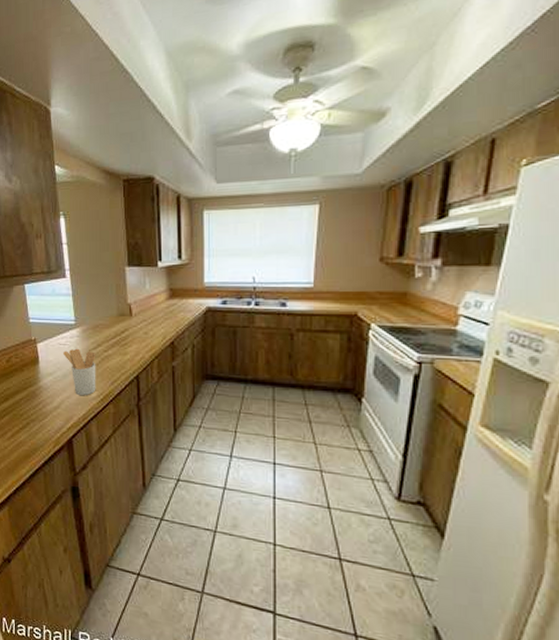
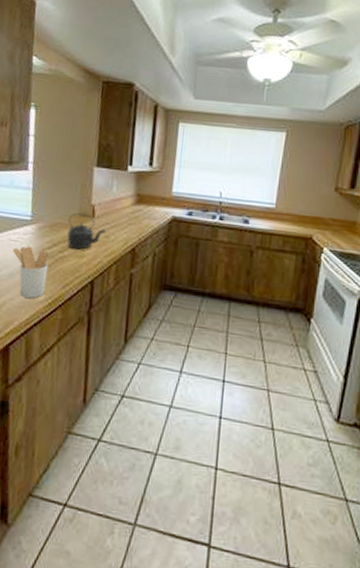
kettle: none [108,312,145,348] -> present [67,212,107,250]

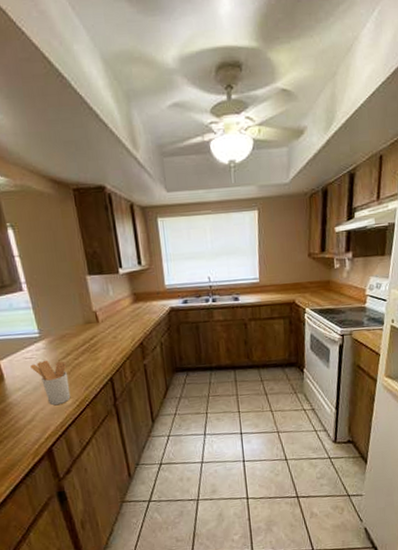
kettle: present [67,212,107,250] -> none [74,320,114,354]

